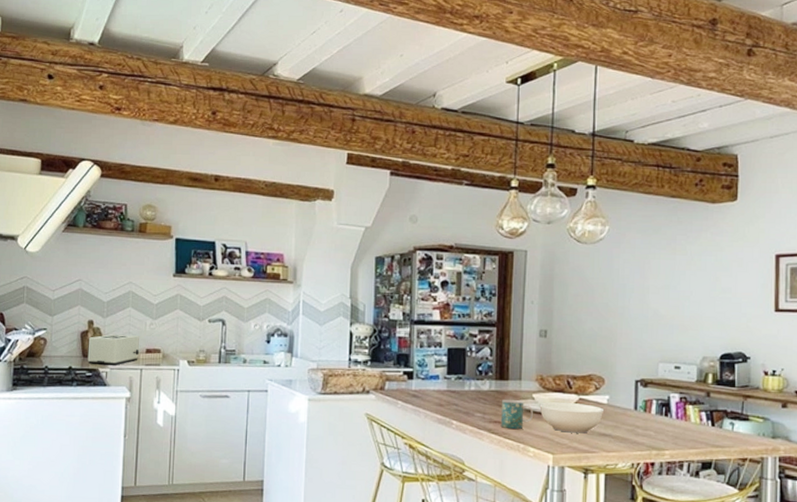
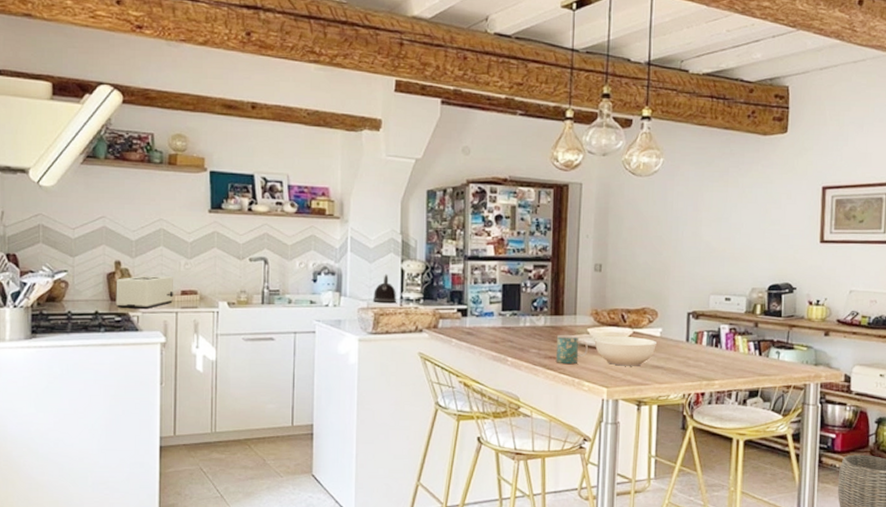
kettle: none [323,336,345,365] -> present [373,274,396,304]

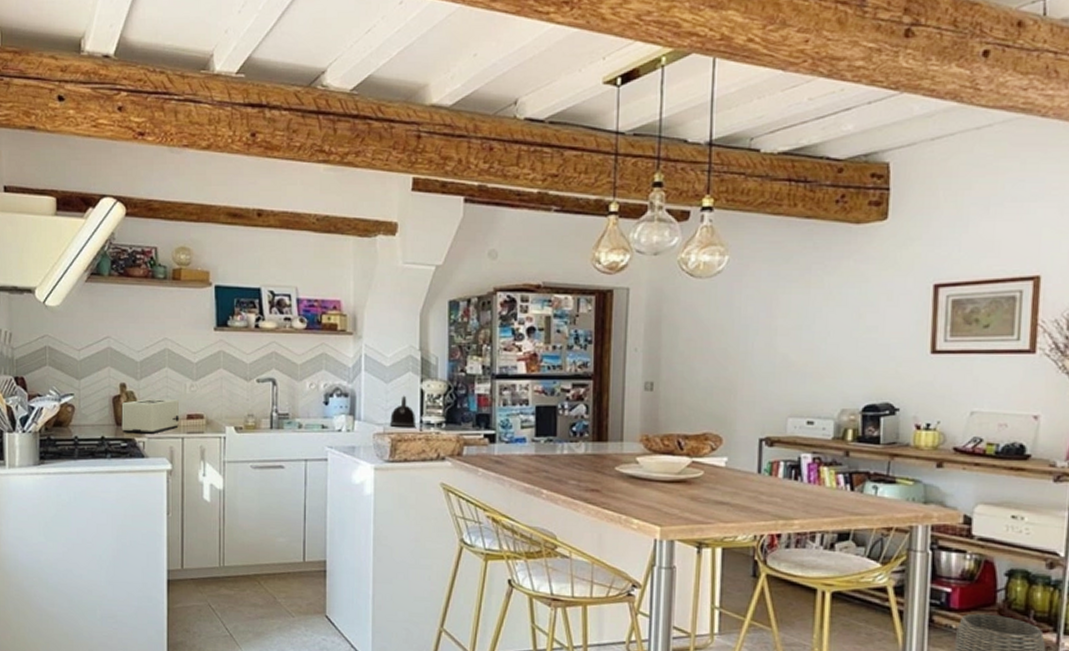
mug: present [555,334,588,365] -> none [598,463,637,499]
bowl: present [594,336,658,366] -> none [644,466,722,502]

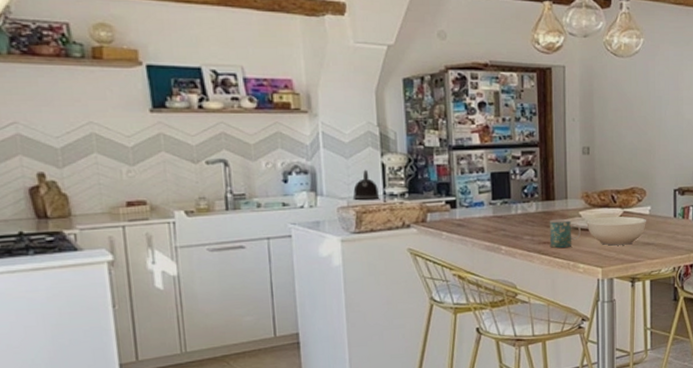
toaster: present [121,398,180,434] -> none [41,186,118,226]
mug: none [598,463,637,499] -> present [549,218,581,249]
bowl: none [644,466,722,502] -> present [586,216,647,246]

